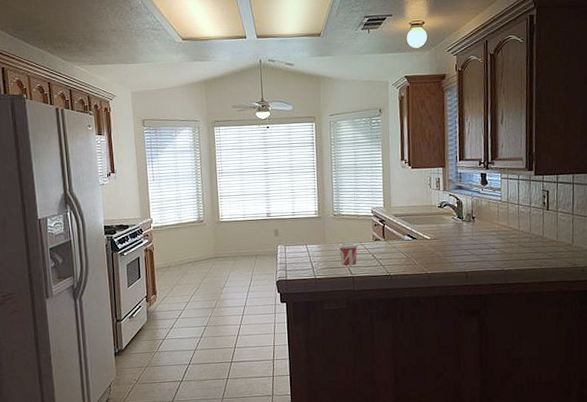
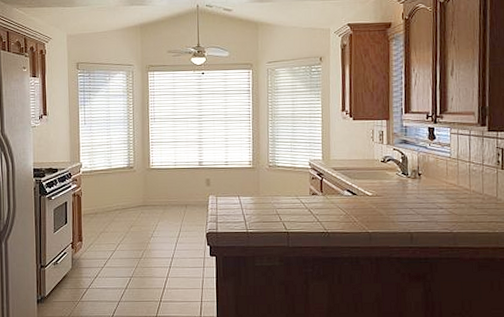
cup: present [338,242,358,266] -> none [272,196,294,220]

